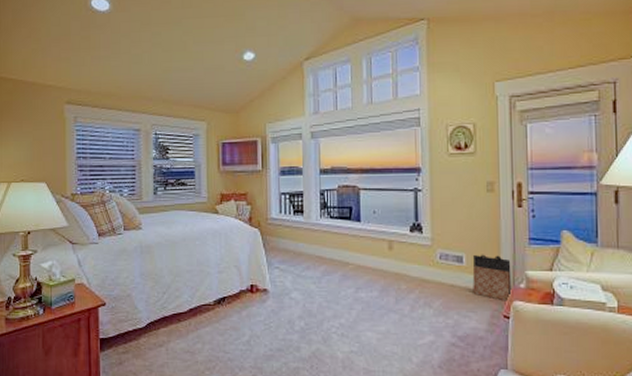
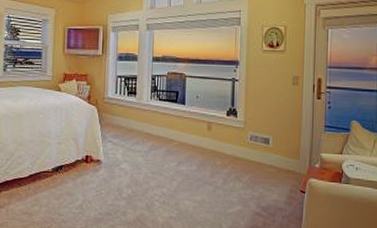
bag: present [472,254,512,301] -> none [276,137,309,179]

